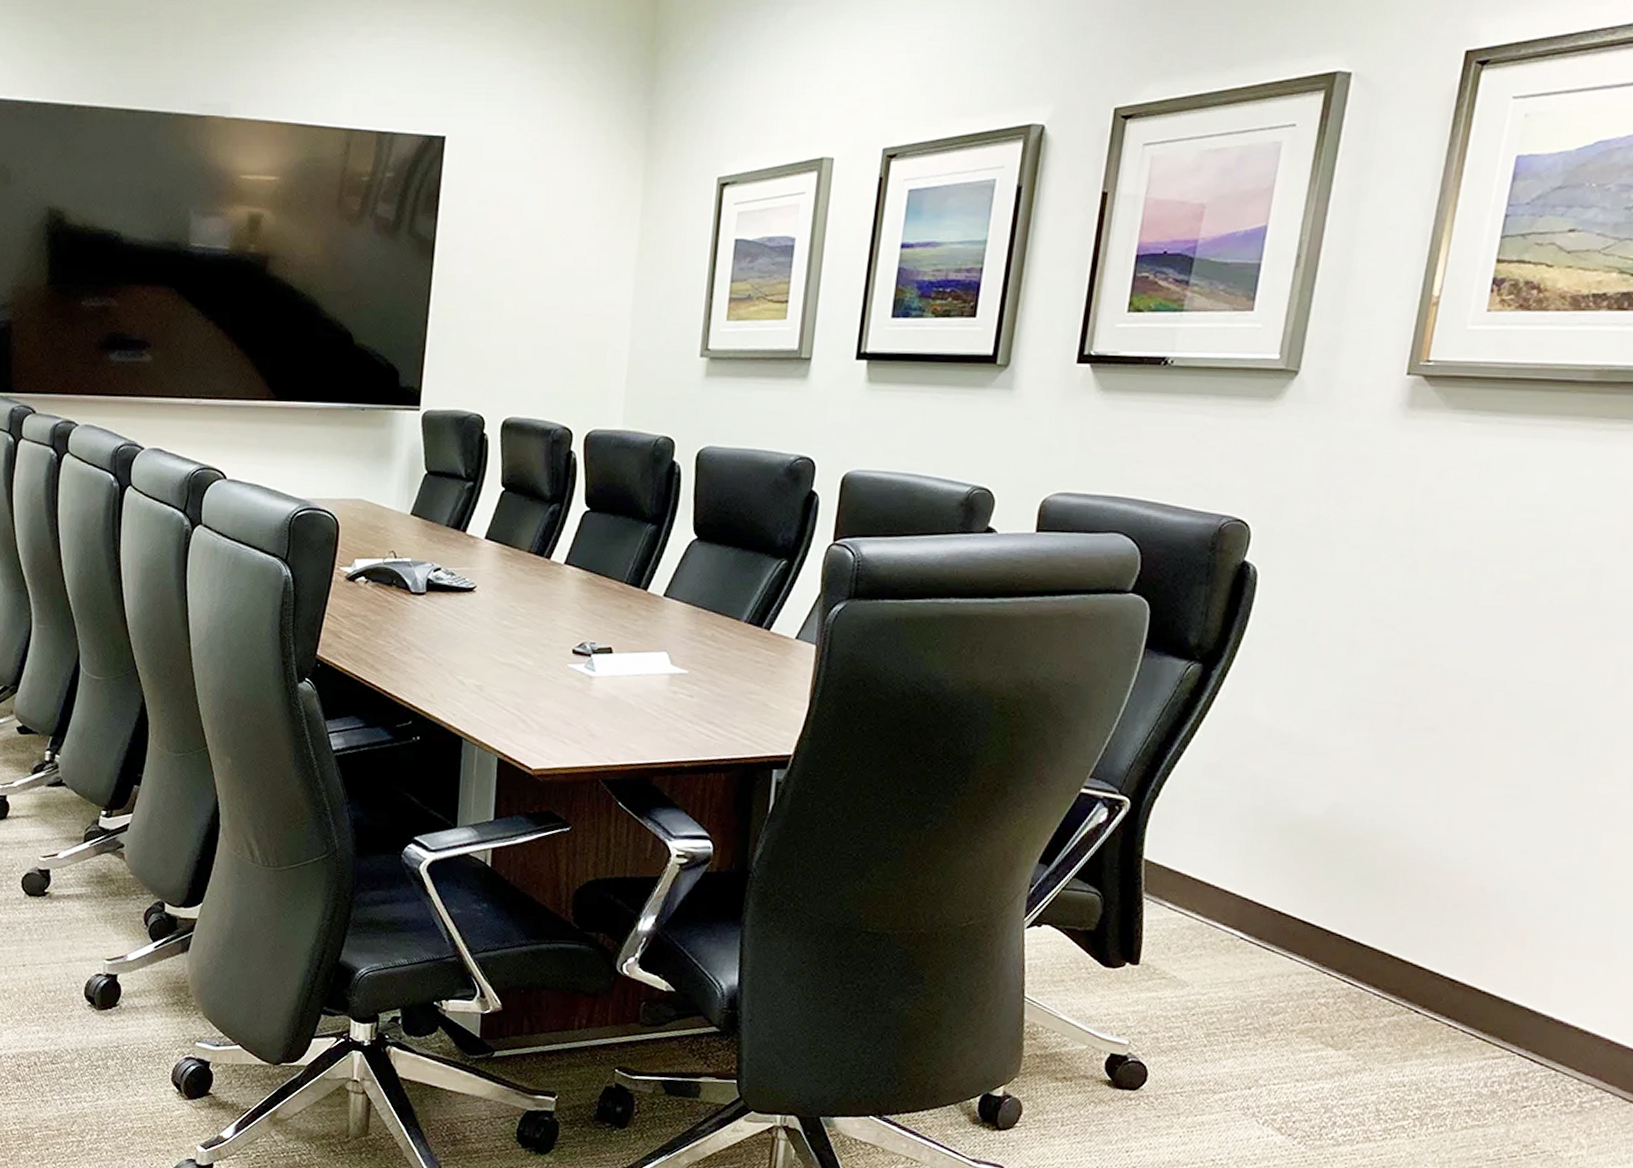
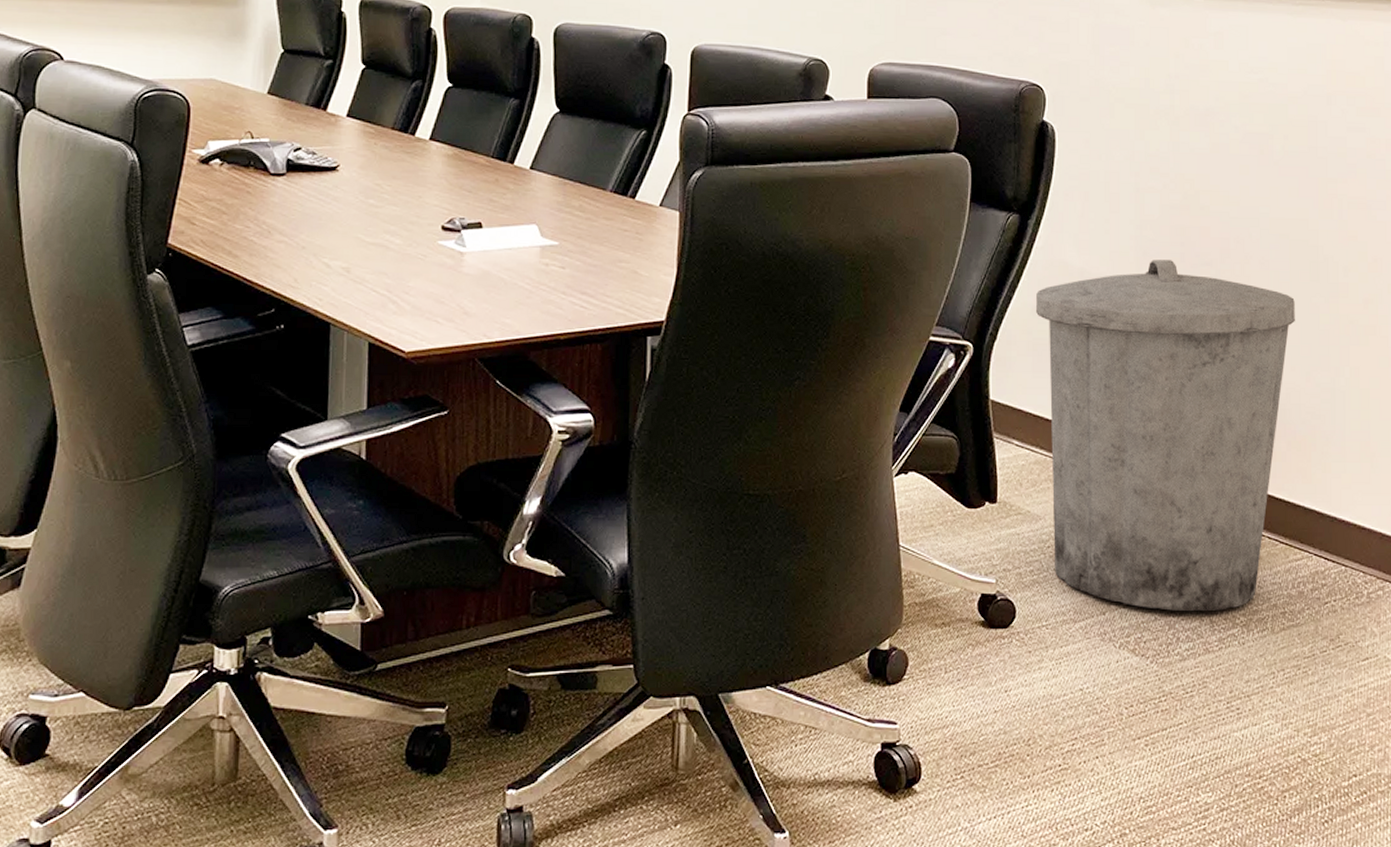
trash can: none [1197,721,1539,1100] -> present [1036,260,1295,612]

